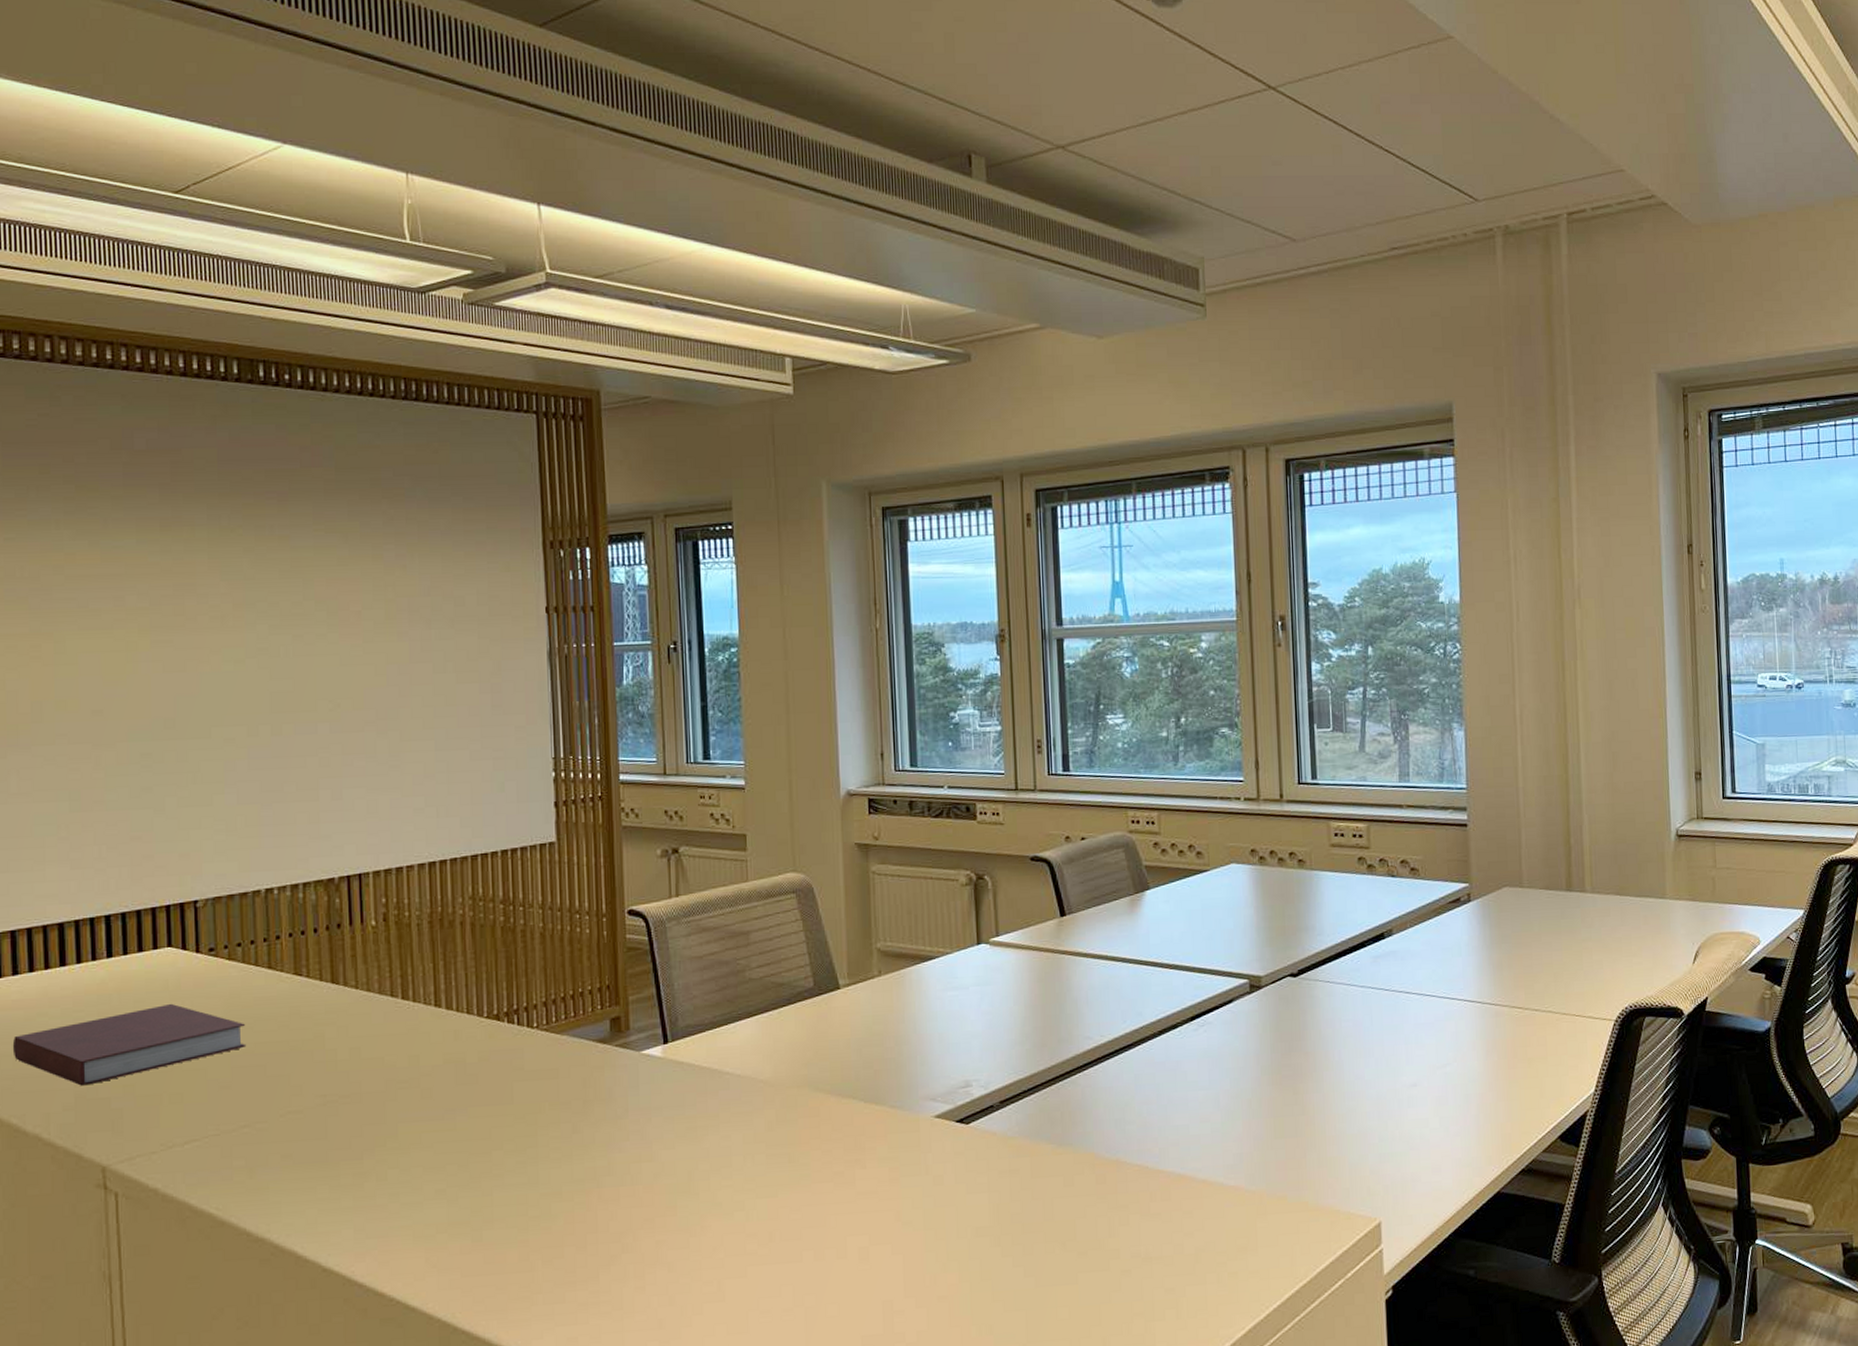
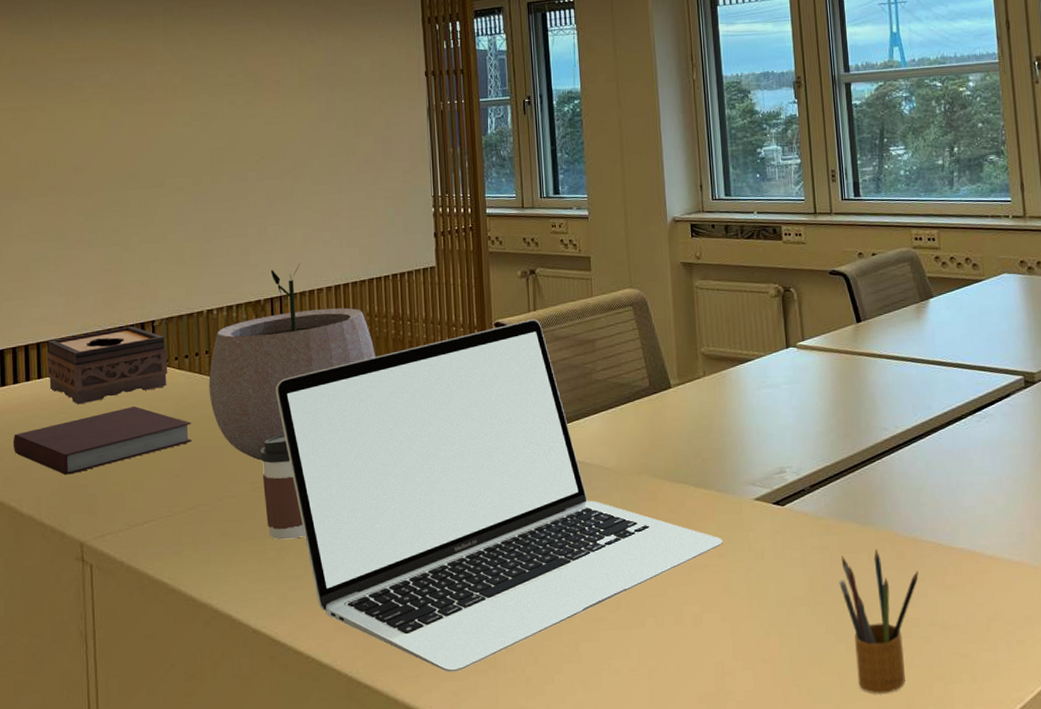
tissue box: none [56,906,215,1002] -> present [47,326,168,405]
plant pot: none [267,835,479,1070] -> present [209,263,375,461]
coffee cup: none [333,1040,390,1163] -> present [260,435,306,540]
laptop: none [353,907,896,1315] -> present [276,319,723,672]
pencil box: none [1029,1172,1121,1333] -> present [839,548,919,694]

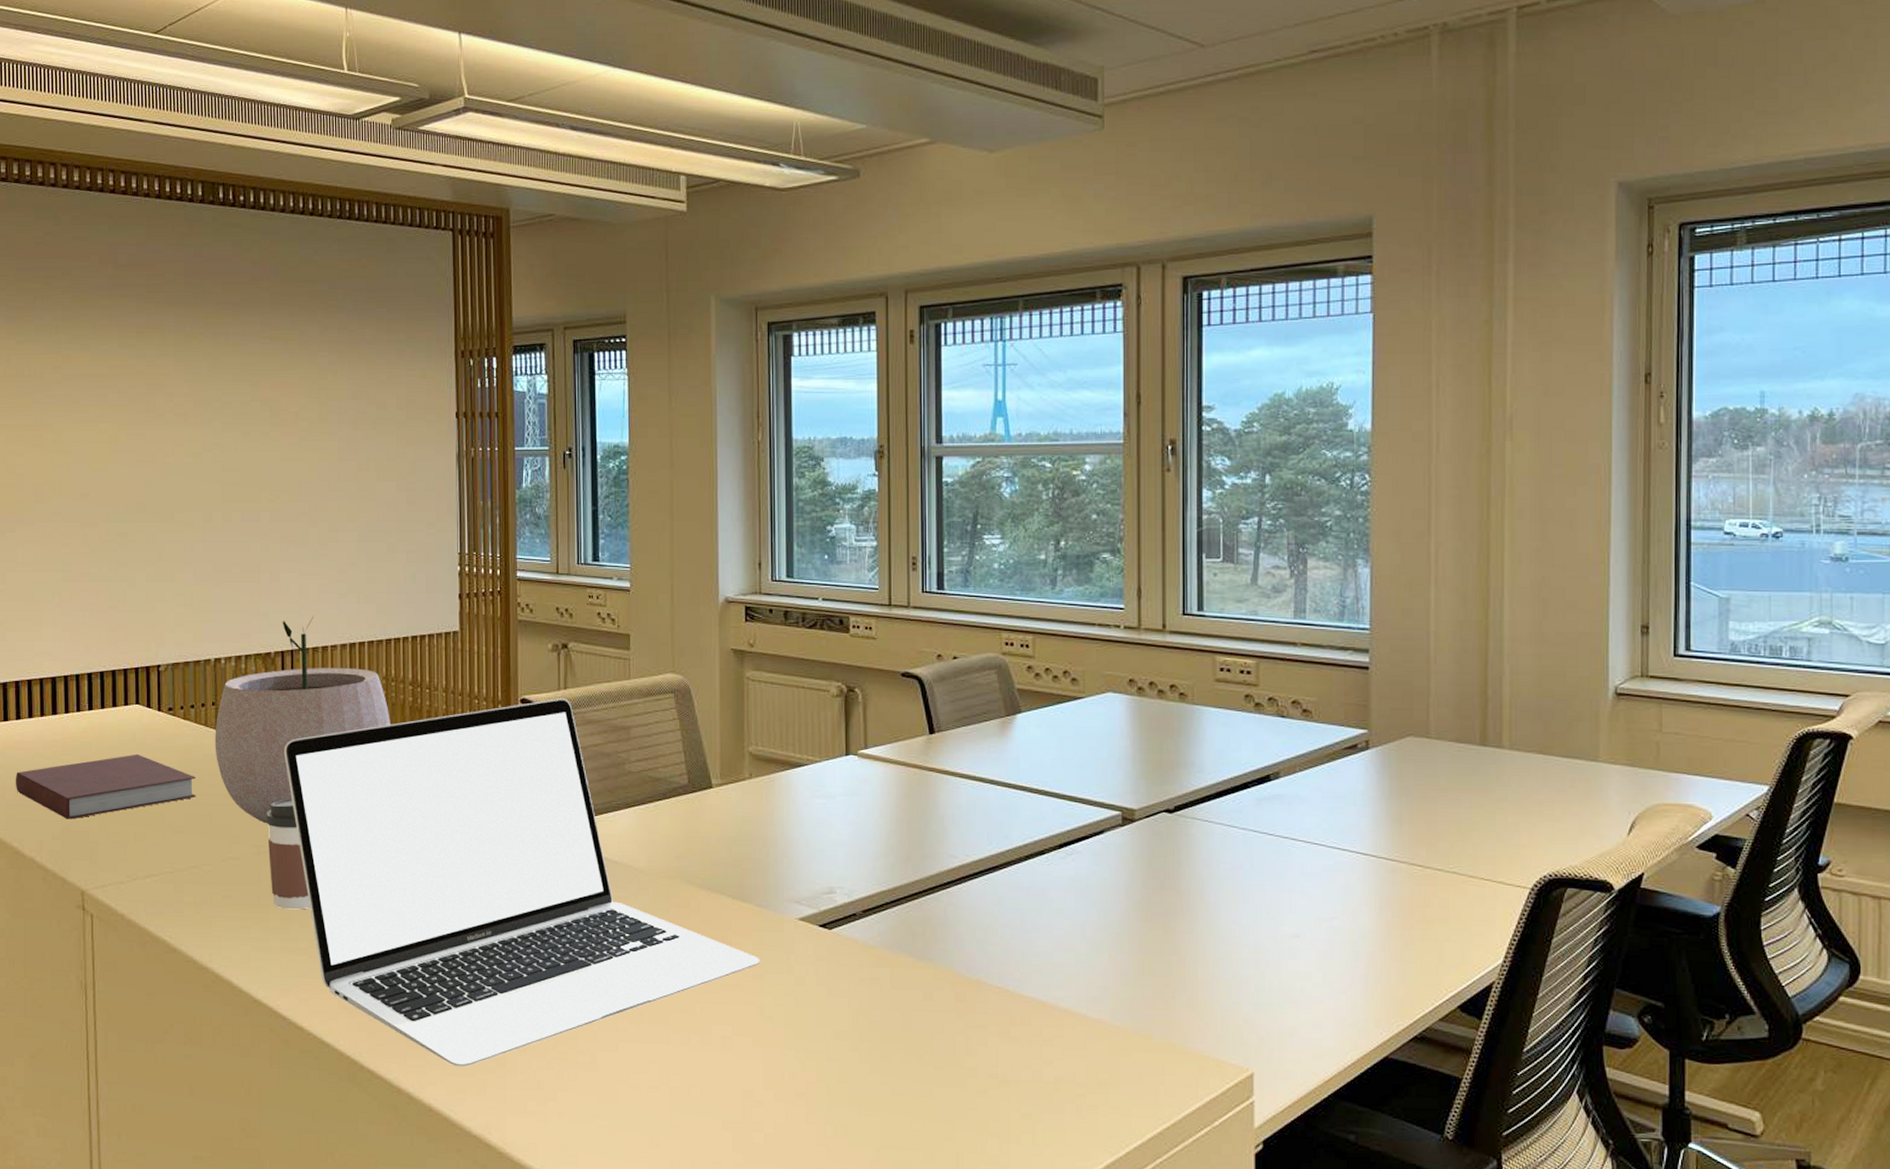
tissue box: present [47,326,168,405] -> none [50,668,173,748]
pencil box: present [839,548,919,694] -> none [888,987,980,1145]

